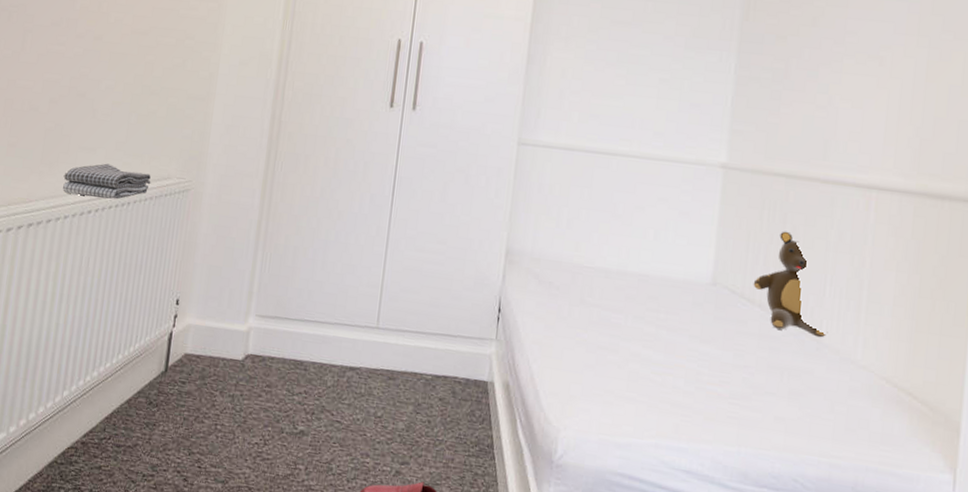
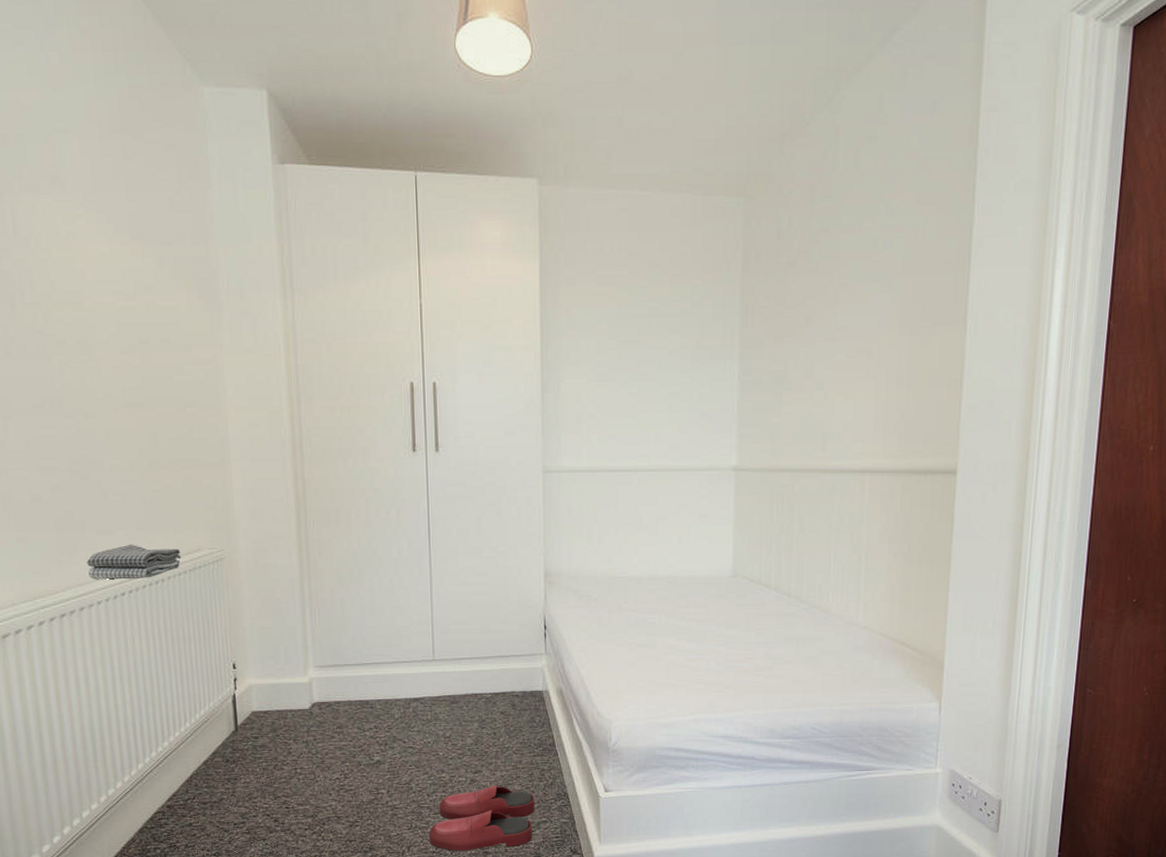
teddy bear: present [753,231,828,338] -> none [768,520,834,609]

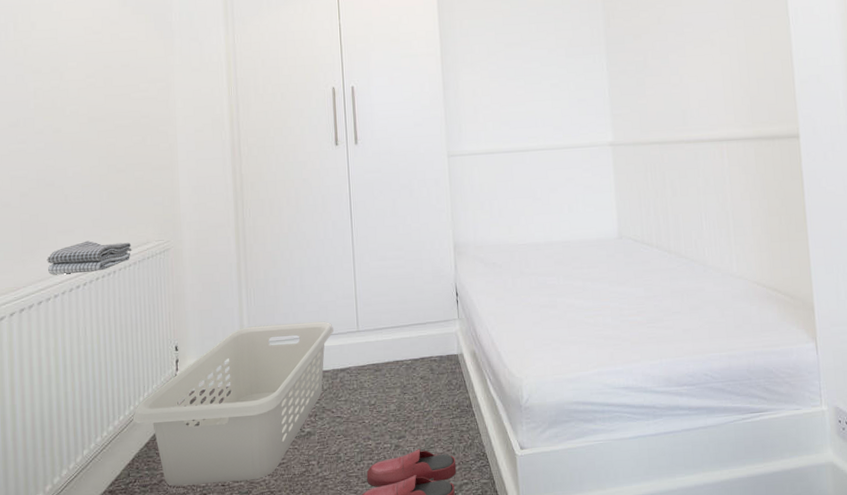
laundry basket: none [189,647,407,805] -> present [133,321,334,486]

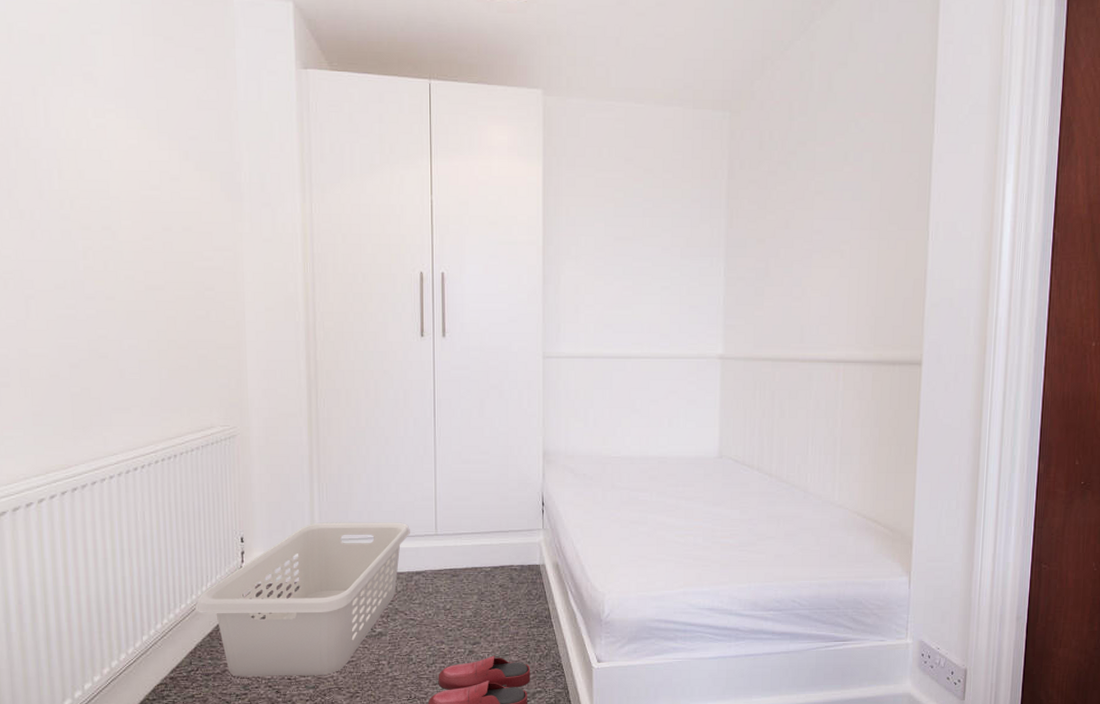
towel: present [48,240,132,275] -> none [102,420,195,455]

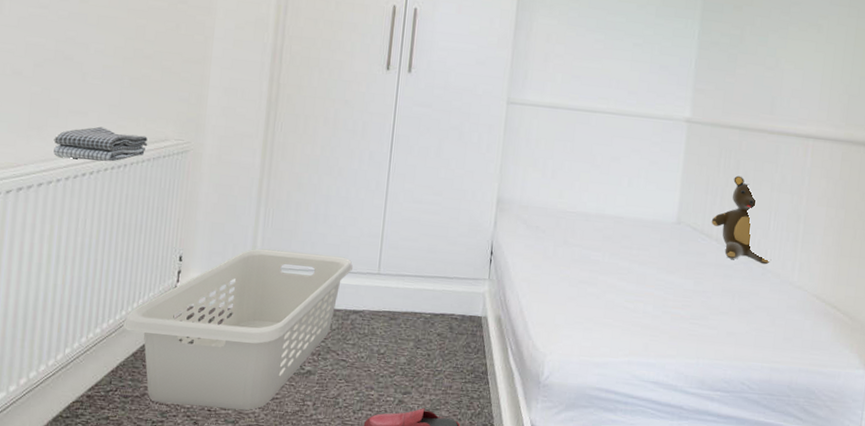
towel: none [102,420,195,455] -> present [53,126,148,162]
teddy bear: none [751,406,812,488] -> present [711,175,772,265]

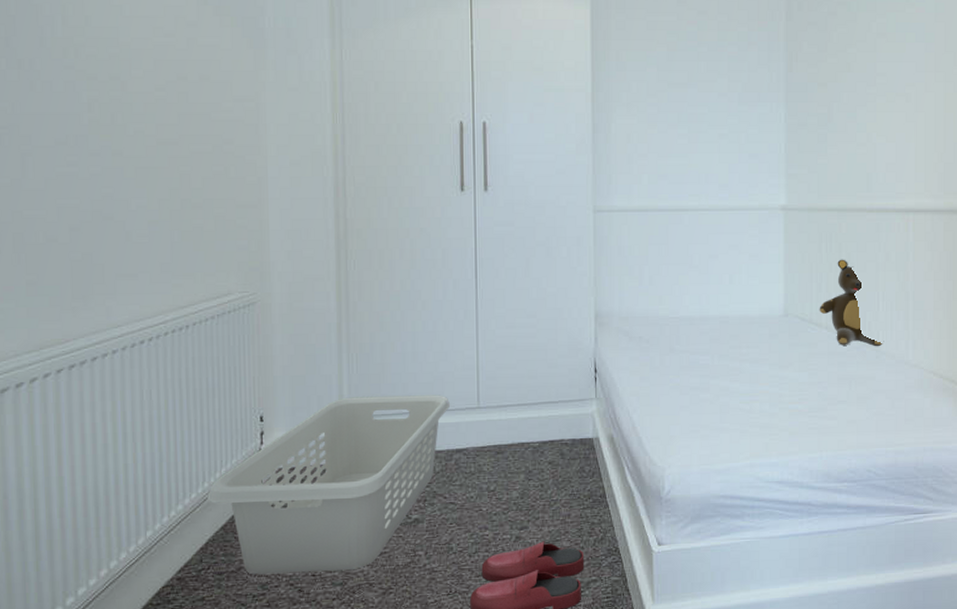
towel: present [53,126,148,162] -> none [104,288,210,327]

